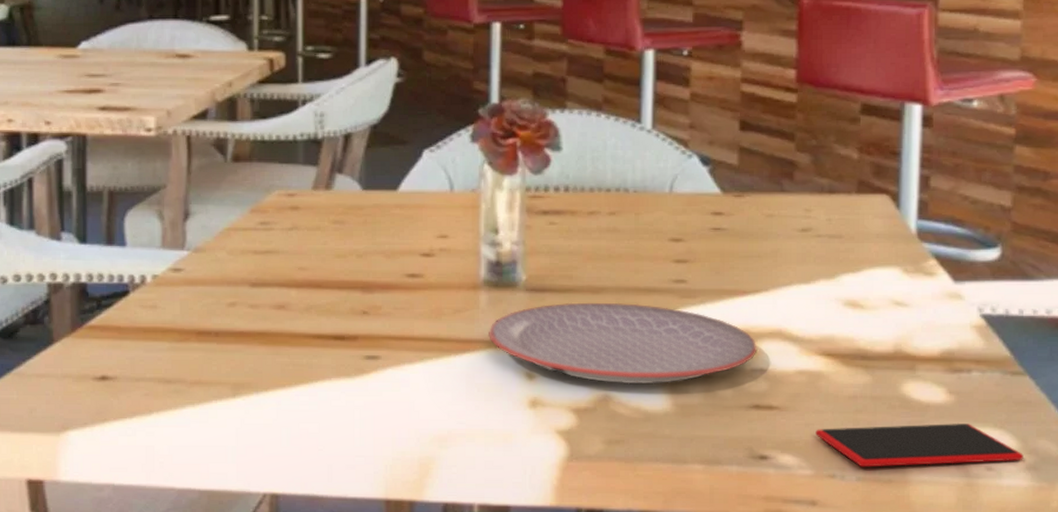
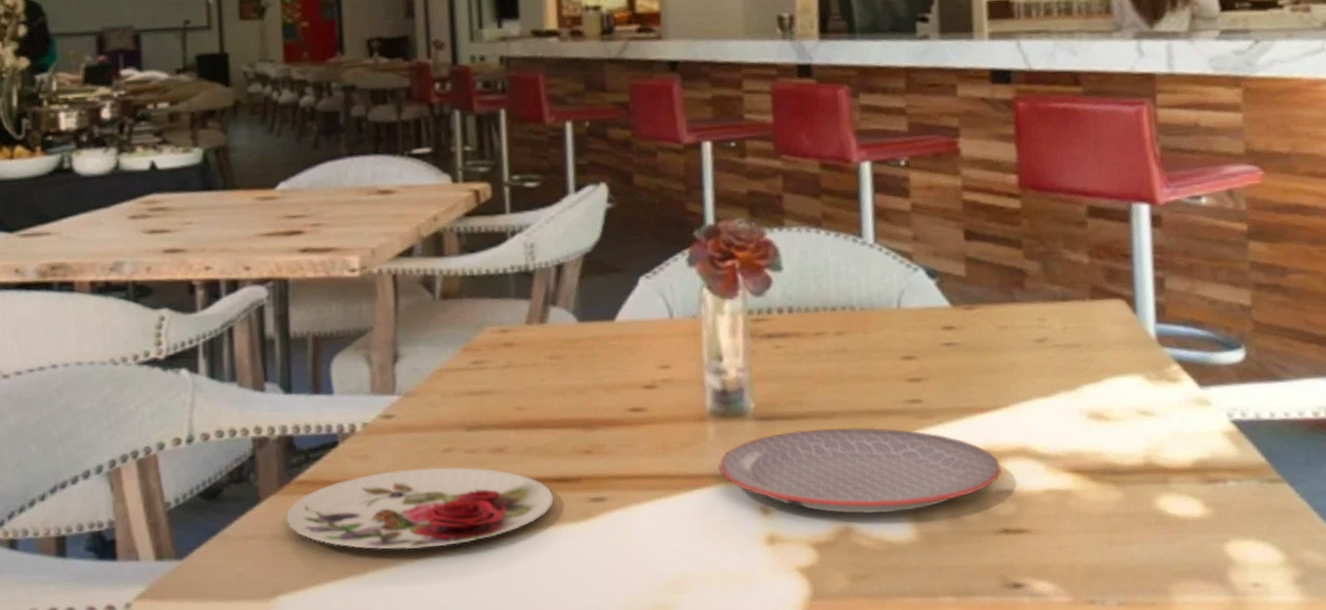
plate: none [77,320,331,395] -> present [286,466,554,550]
smartphone: present [815,424,1024,467] -> none [1070,537,1291,591]

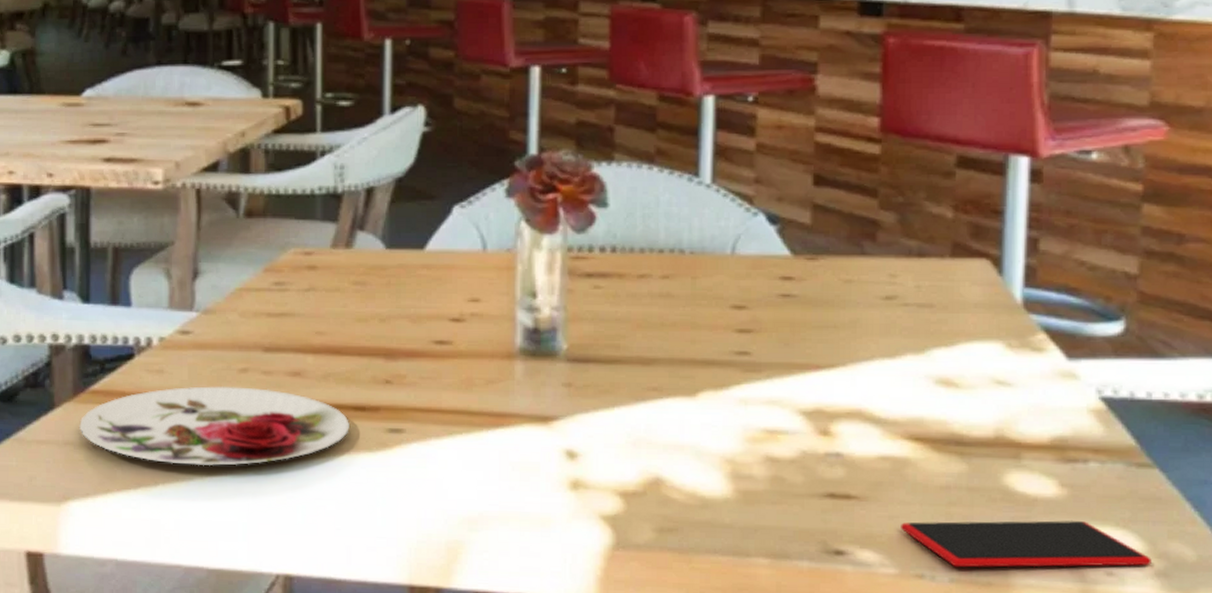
plate: present [719,427,1002,514] -> none [525,374,833,468]
smartphone: none [1070,537,1291,591] -> present [901,520,1152,568]

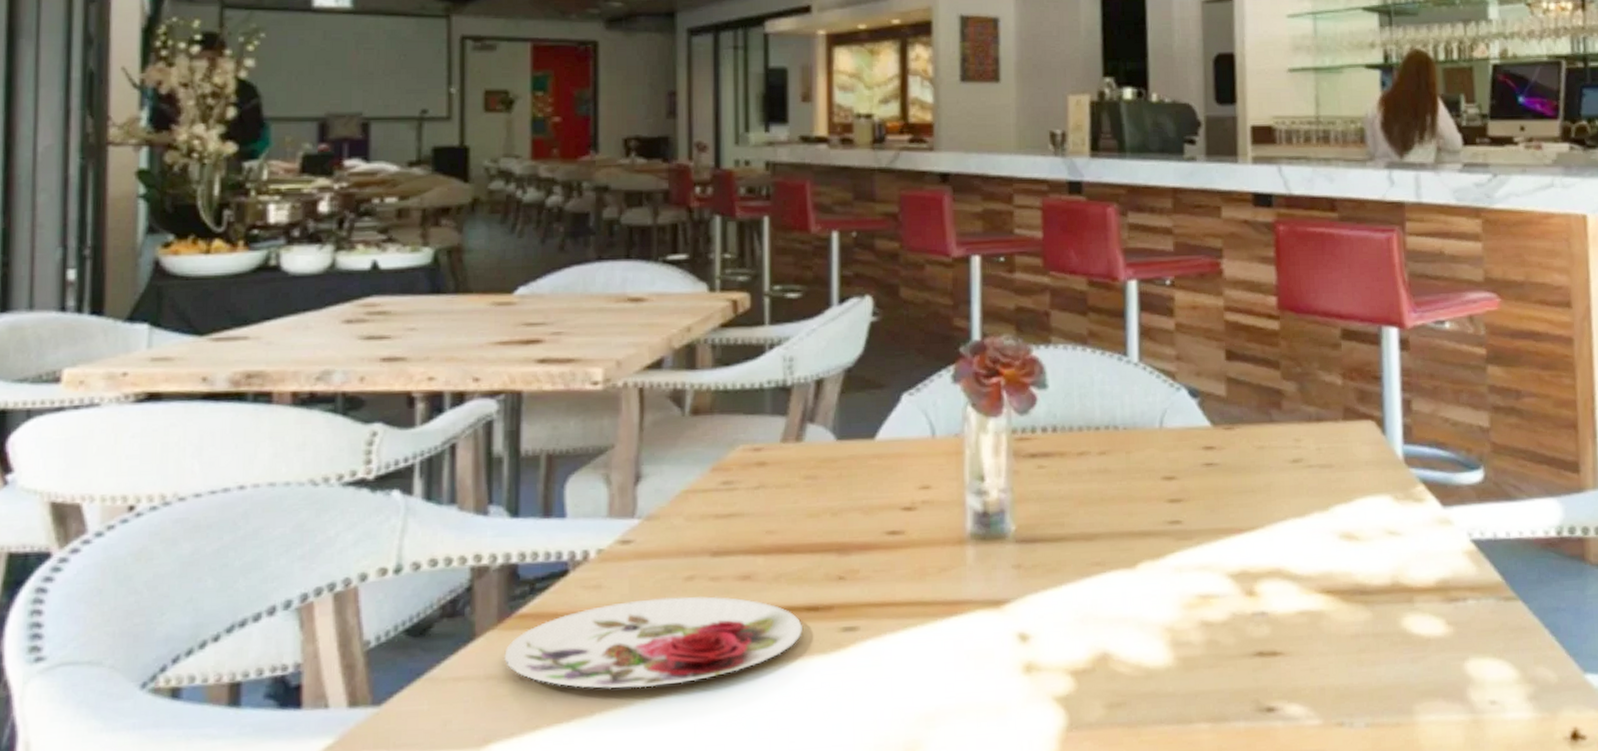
smartphone: present [901,520,1152,568] -> none [1321,655,1524,712]

